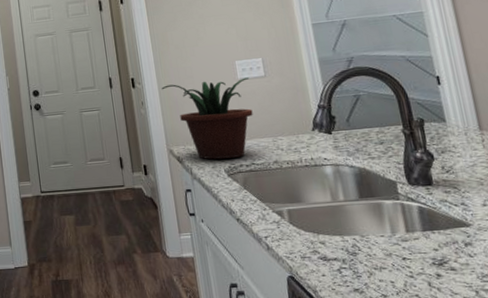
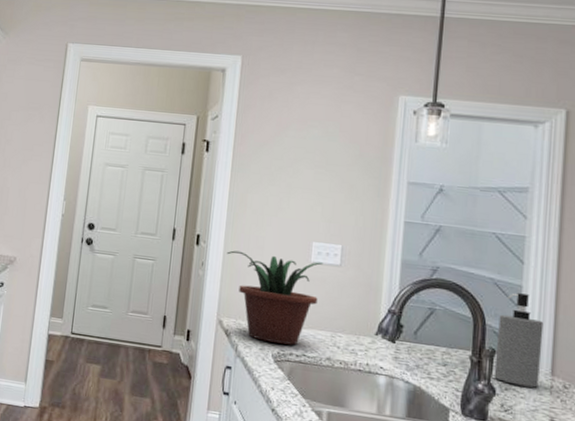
soap dispenser: none [418,62,471,147] -> present [494,293,544,388]

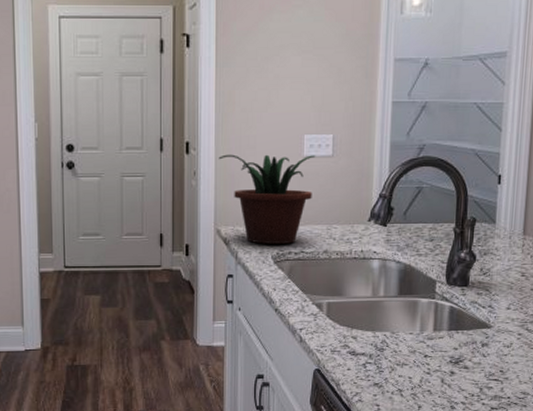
soap dispenser: present [494,293,544,388] -> none [474,161,518,249]

